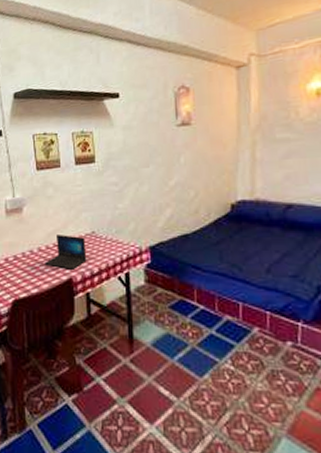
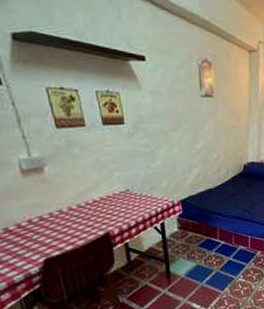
laptop: present [45,235,87,270] -> none [77,193,123,225]

